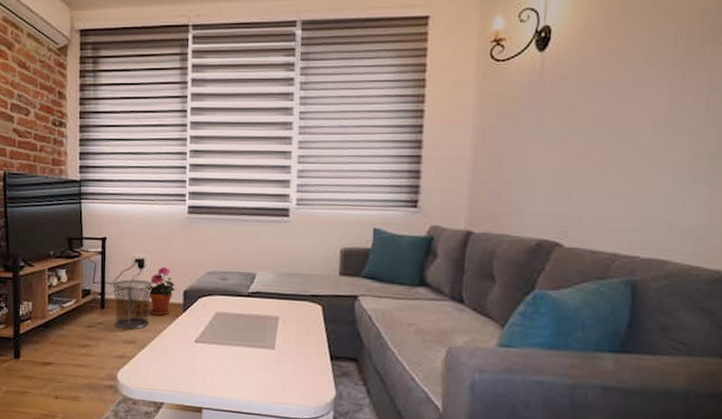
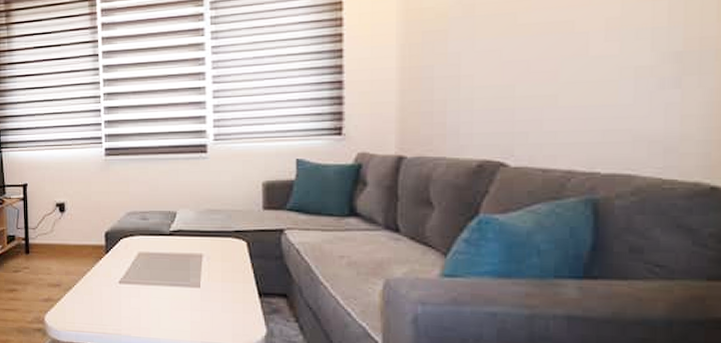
waste bin: present [112,279,153,330] -> none [35,223,74,273]
potted plant: present [148,266,175,316] -> none [70,209,96,258]

